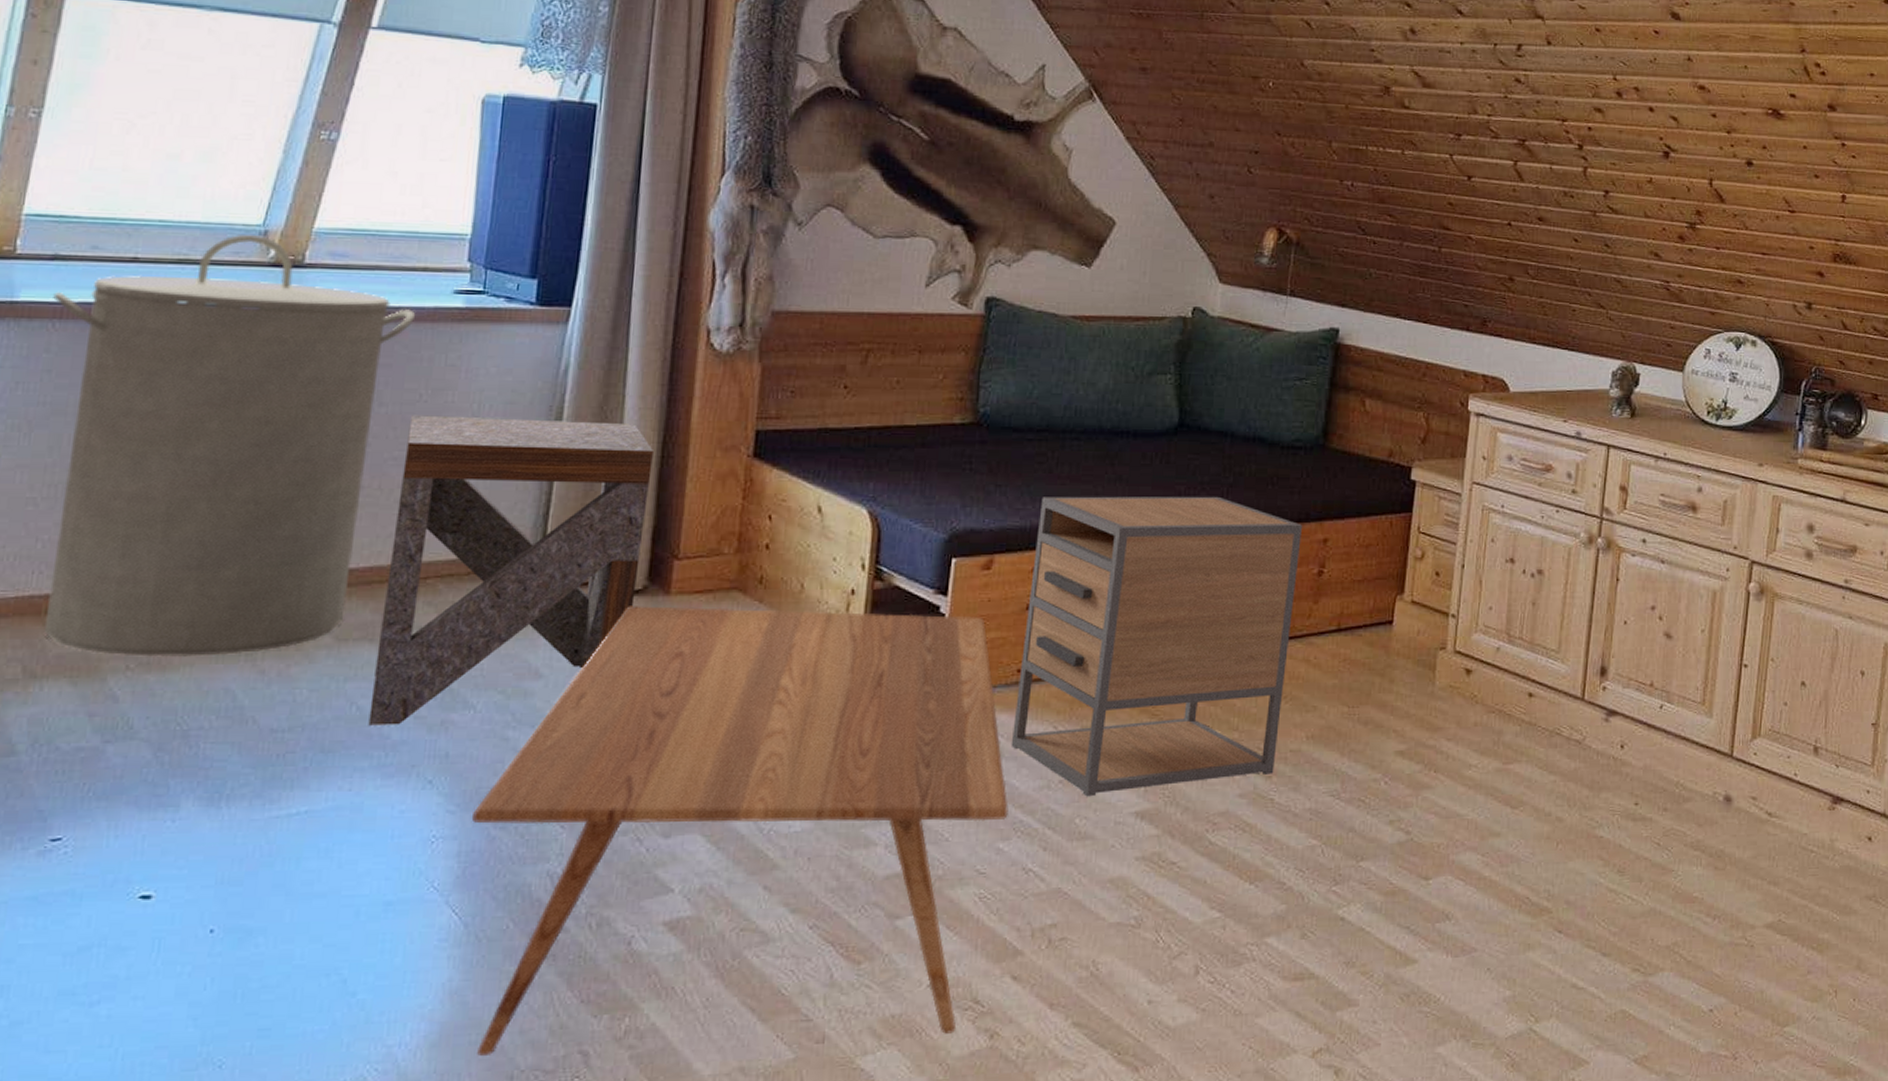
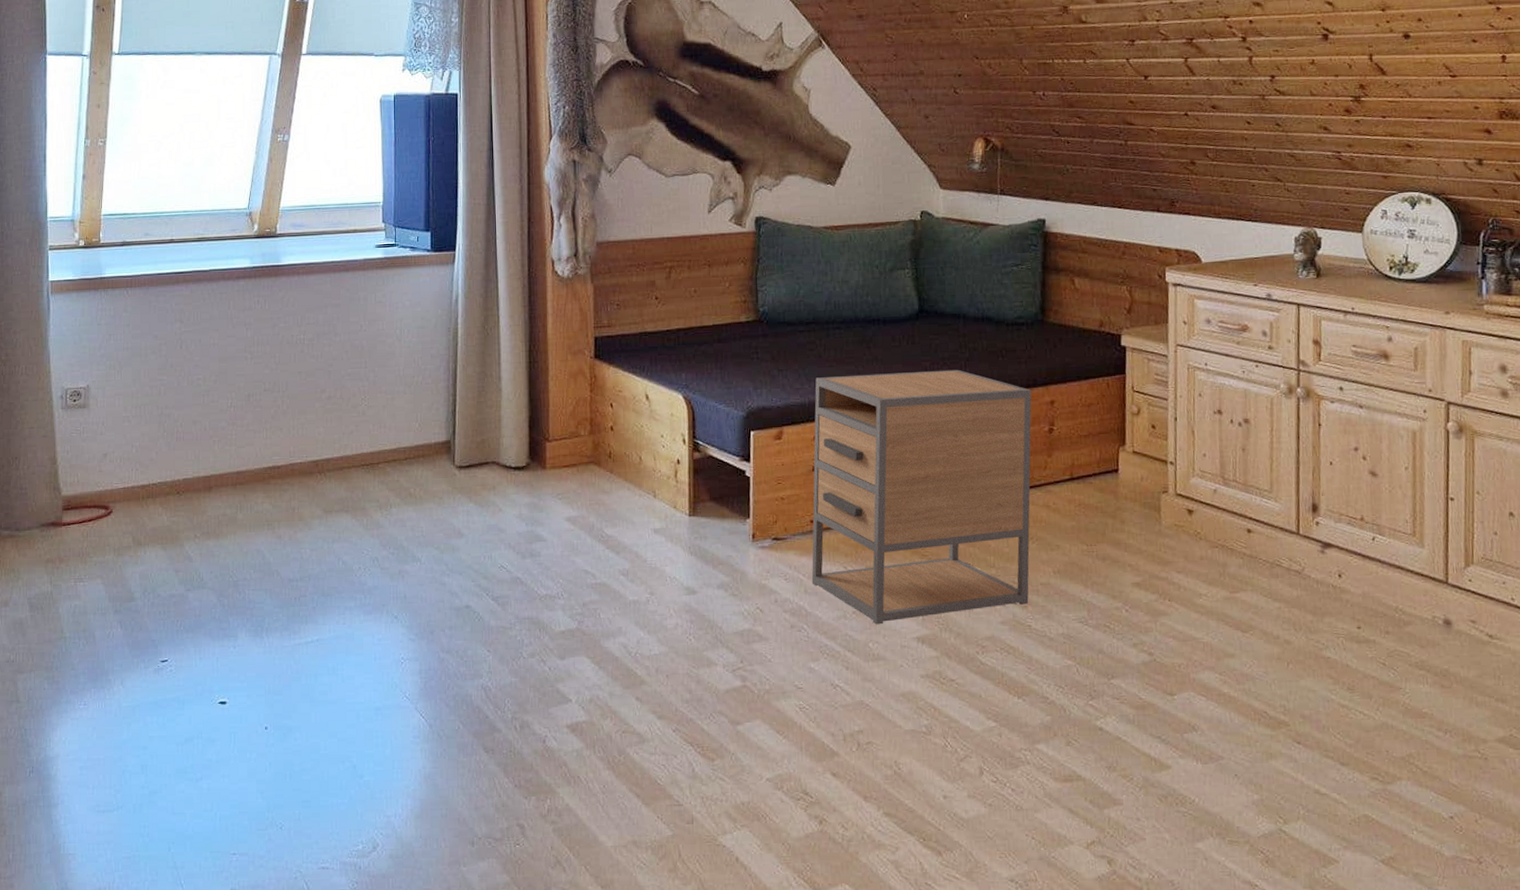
laundry hamper: present [45,234,416,657] -> none [125,215,352,528]
side table: present [368,415,653,726] -> none [351,338,524,575]
coffee table: present [472,606,1009,1057] -> none [427,477,815,827]

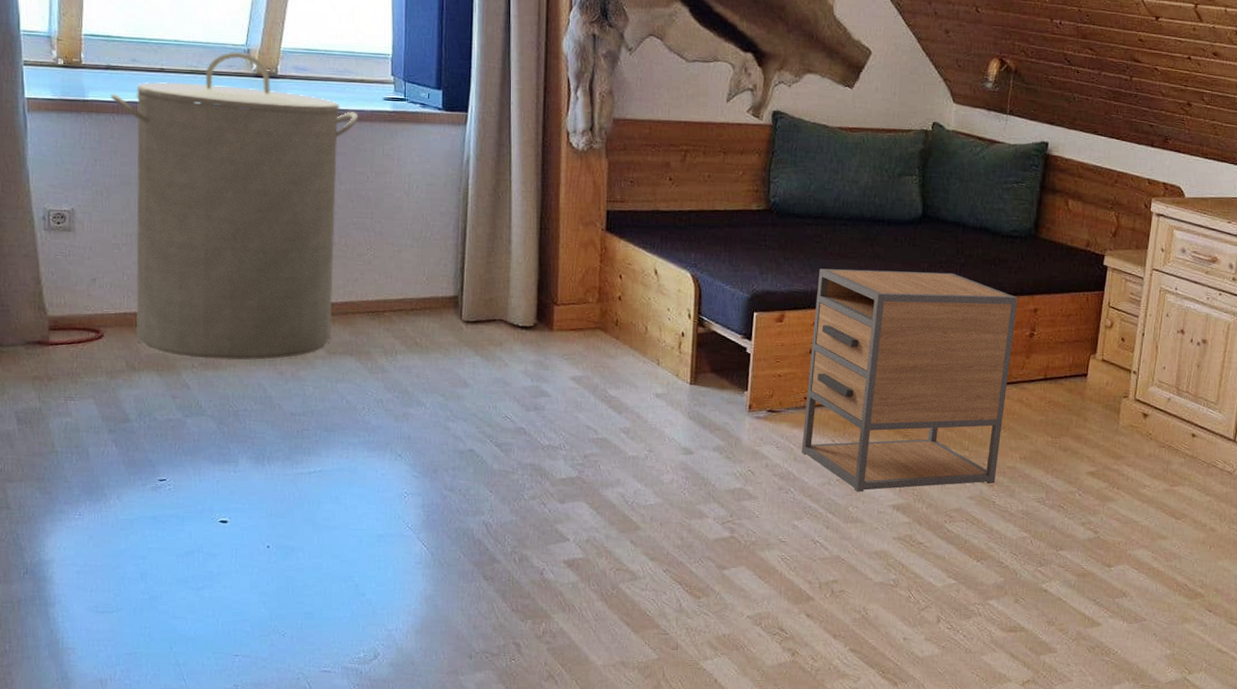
laundry hamper: none [125,215,352,528] -> present [111,52,359,361]

